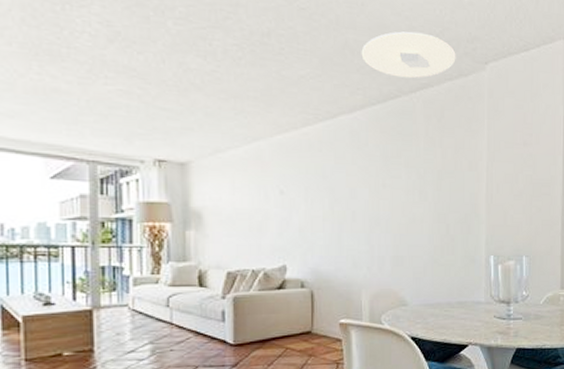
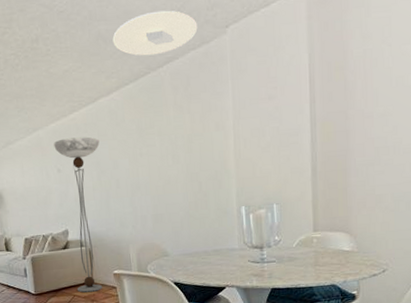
floor lamp: none [278,155,336,345] -> present [53,136,103,293]

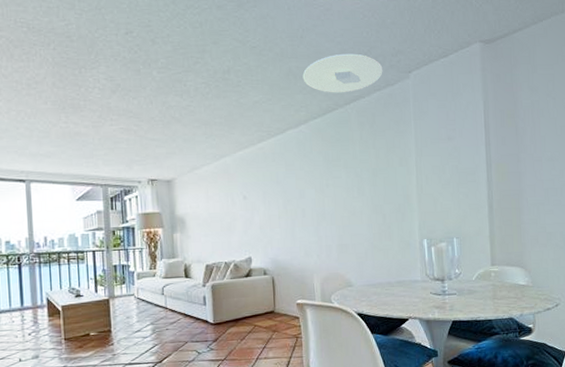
floor lamp: present [53,136,103,293] -> none [240,166,287,323]

